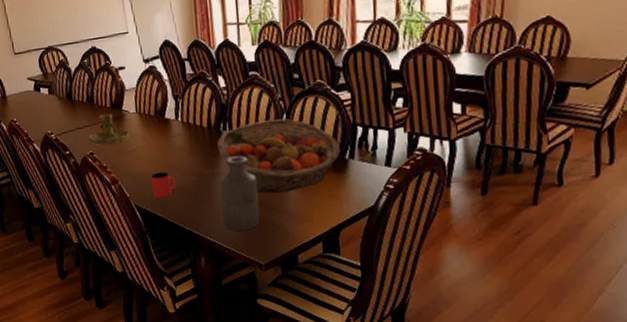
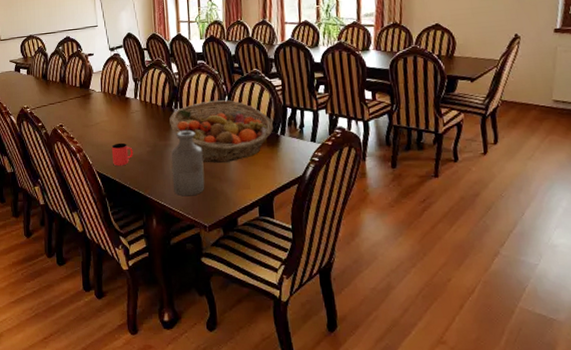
candle holder: present [88,113,130,145] -> none [59,92,95,118]

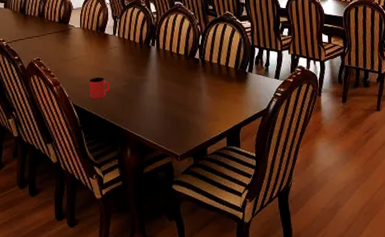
fruit basket: present [169,100,273,163] -> none [146,39,242,97]
bottle: present [171,130,205,196] -> none [147,66,178,128]

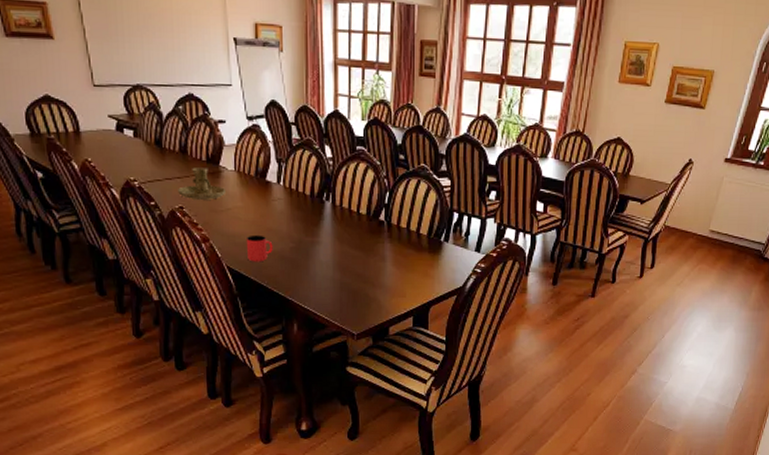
candle holder: none [36,27,74,52] -> present [178,167,227,200]

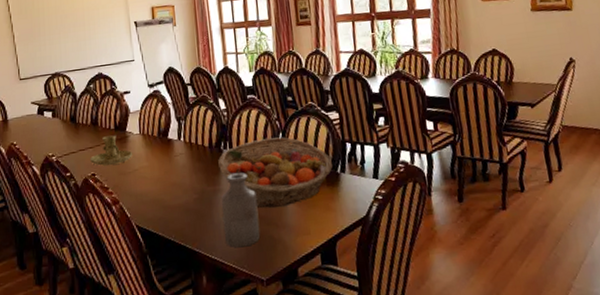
cup: present [246,234,273,262] -> none [152,190,178,218]
bottle: none [318,227,356,301] -> present [221,173,260,248]
fruit basket: none [319,196,436,267] -> present [218,137,332,208]

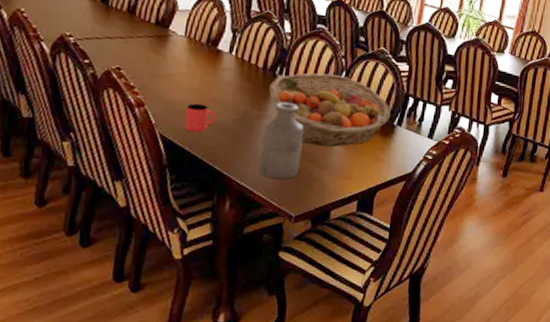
candle holder: present [90,135,133,166] -> none [118,29,173,63]
cup: none [152,190,178,218] -> present [185,103,215,133]

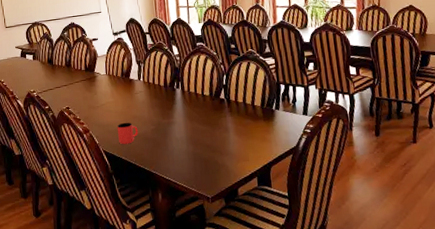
bottle: present [260,102,304,180] -> none [174,108,207,171]
fruit basket: present [269,73,391,147] -> none [172,79,268,138]

